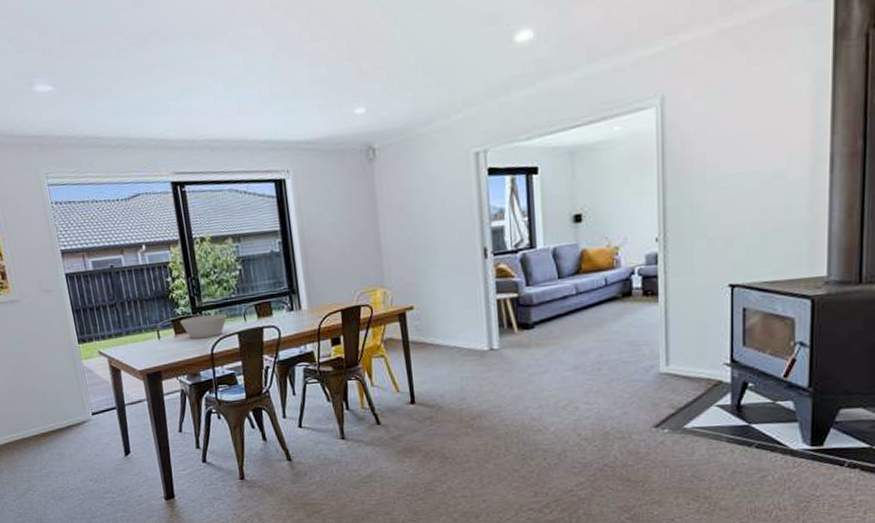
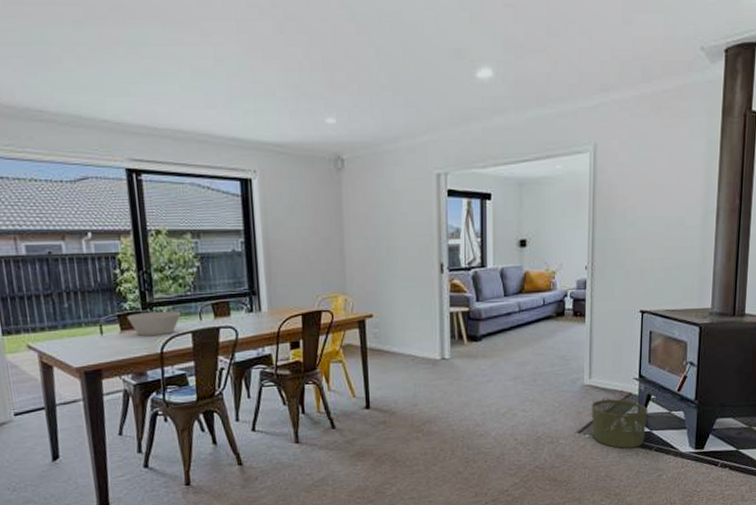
basket: none [670,386,745,445] -> present [591,397,649,449]

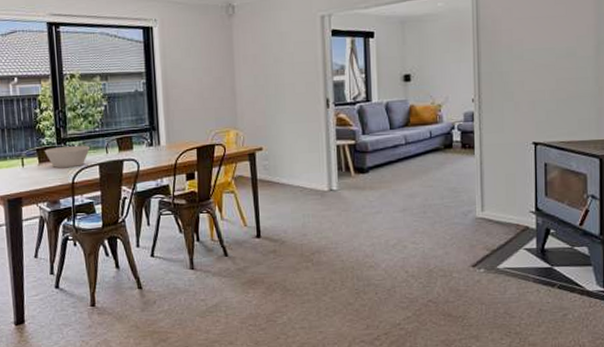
basket: present [591,397,649,449] -> none [485,230,548,285]

